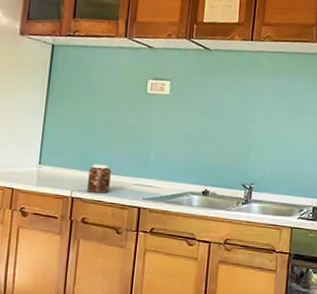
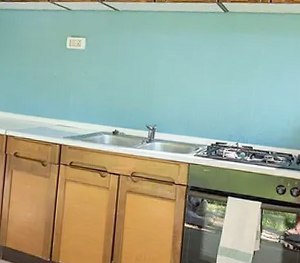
jar: present [87,164,111,193] -> none [18,108,38,132]

